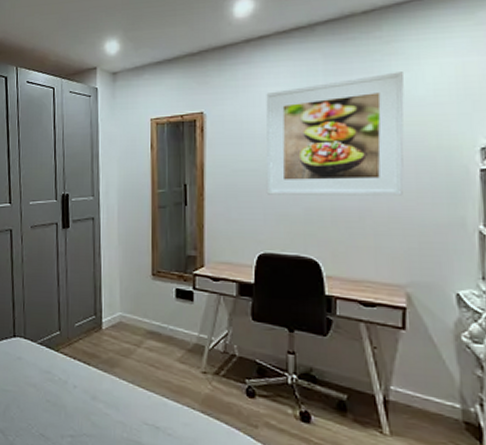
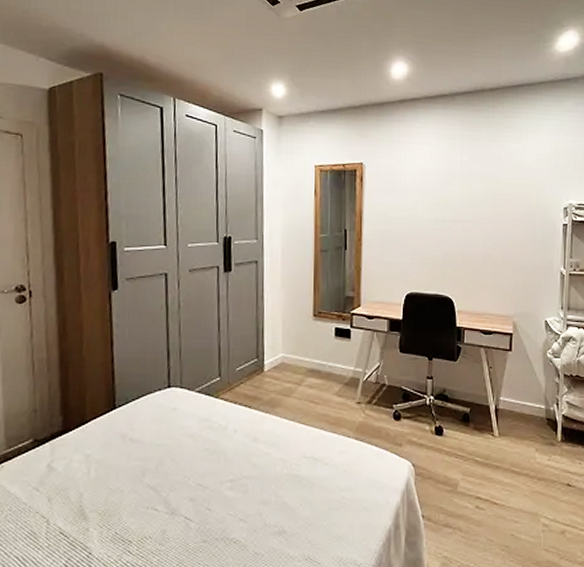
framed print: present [266,72,404,196] -> none [414,142,516,244]

